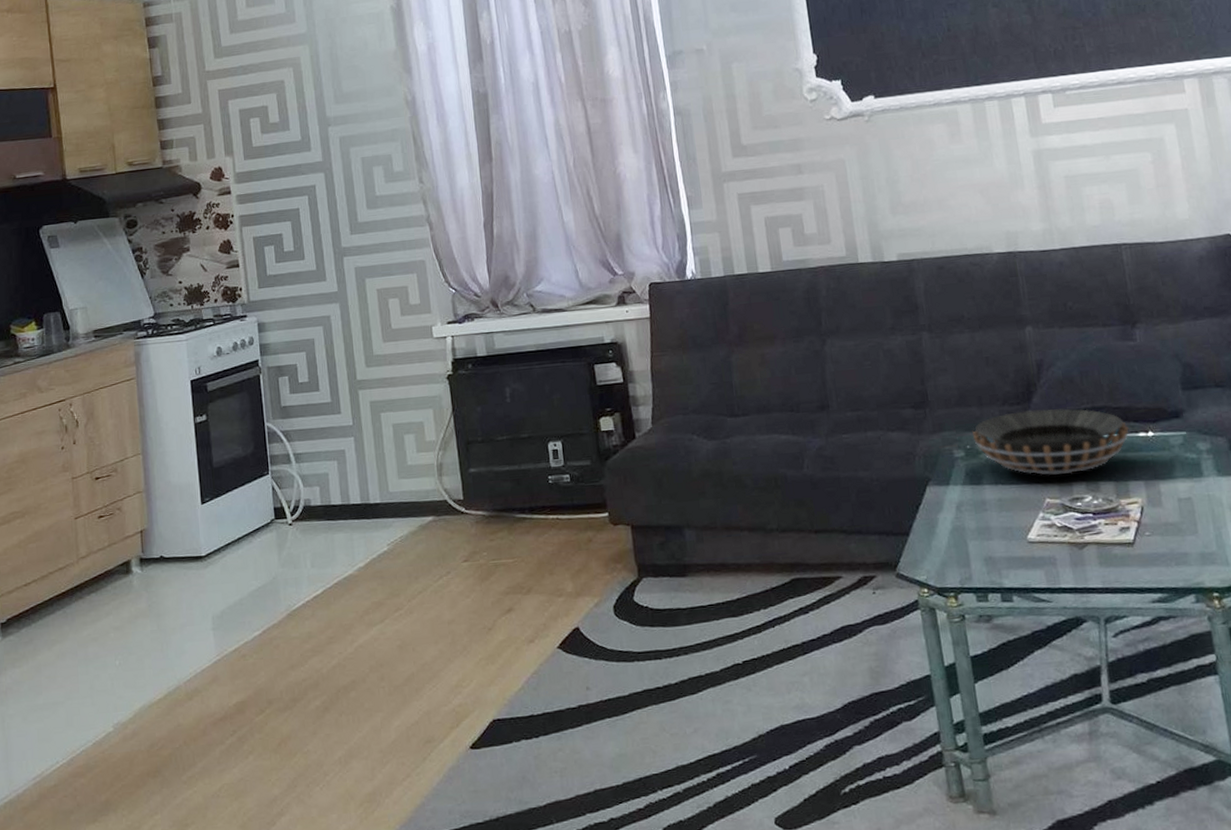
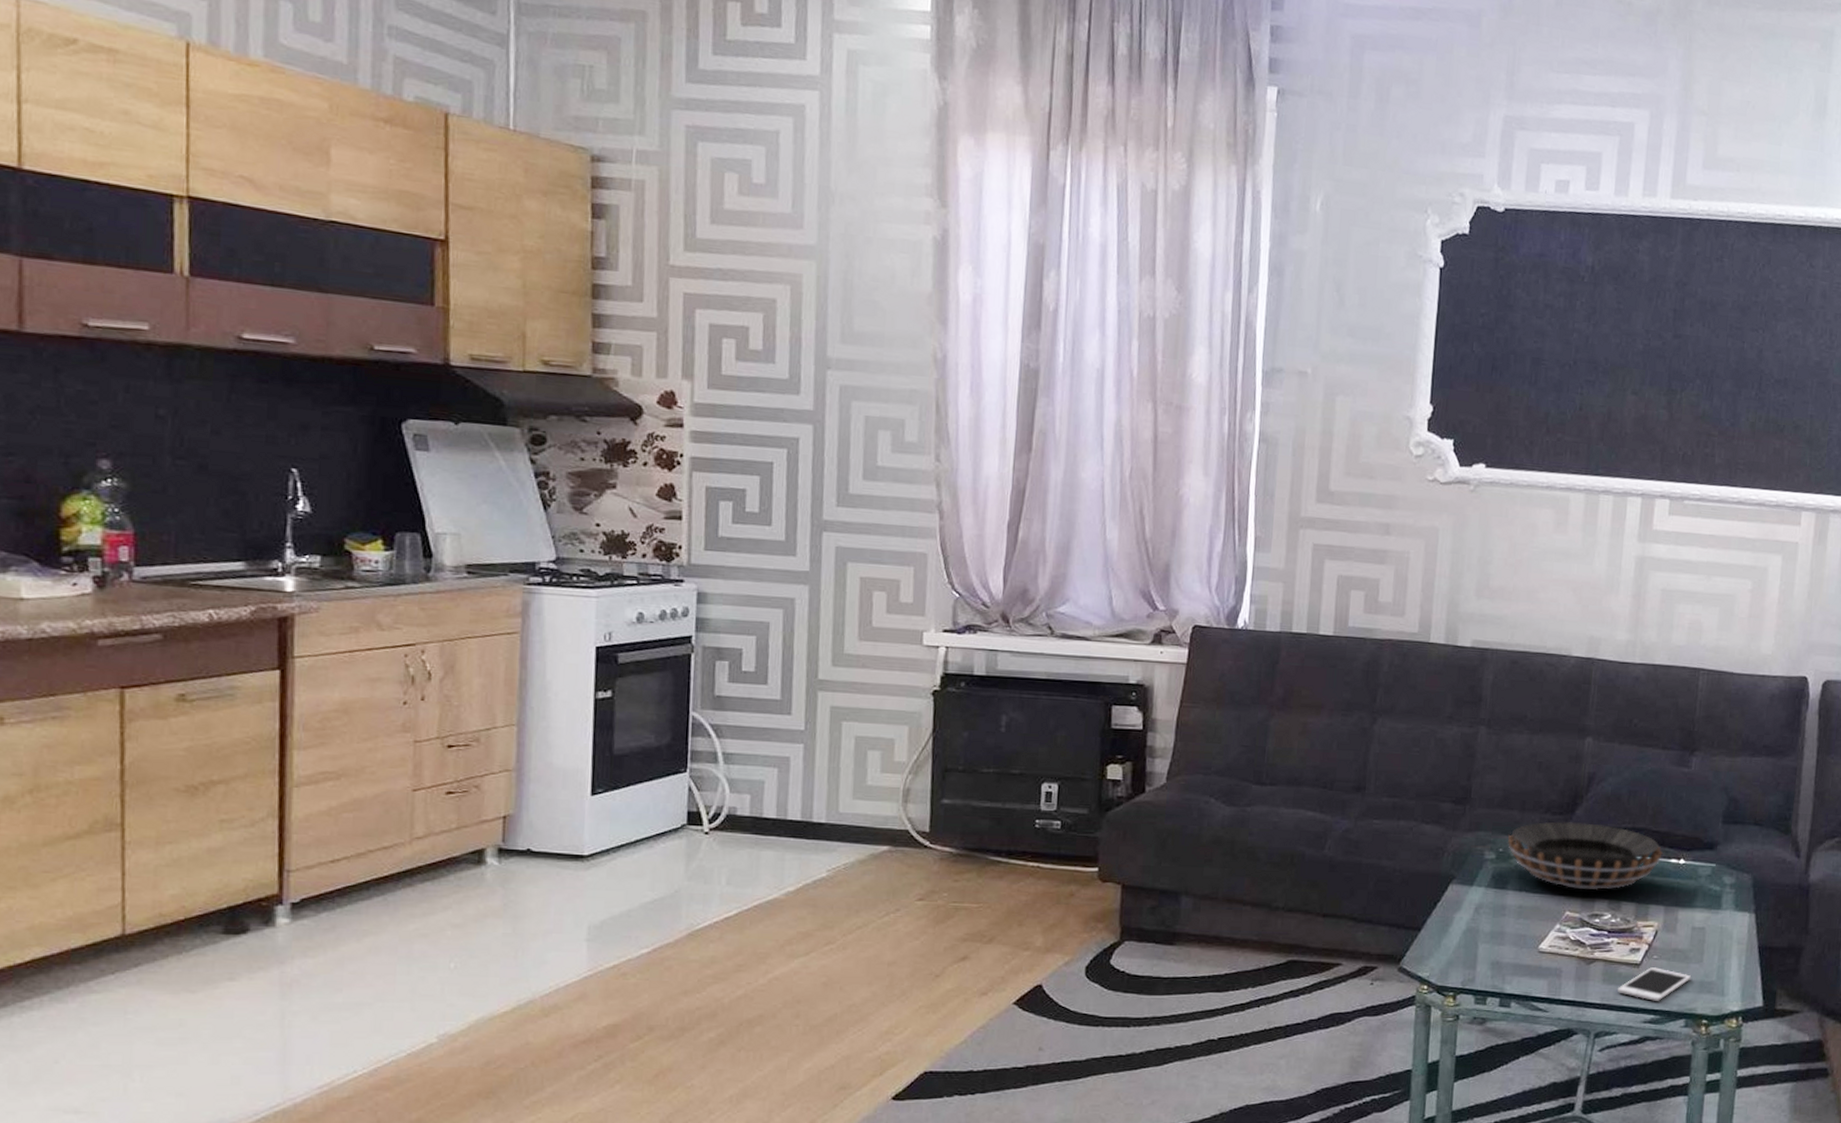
cell phone: none [1117,544,1190,579] -> present [1618,967,1691,1001]

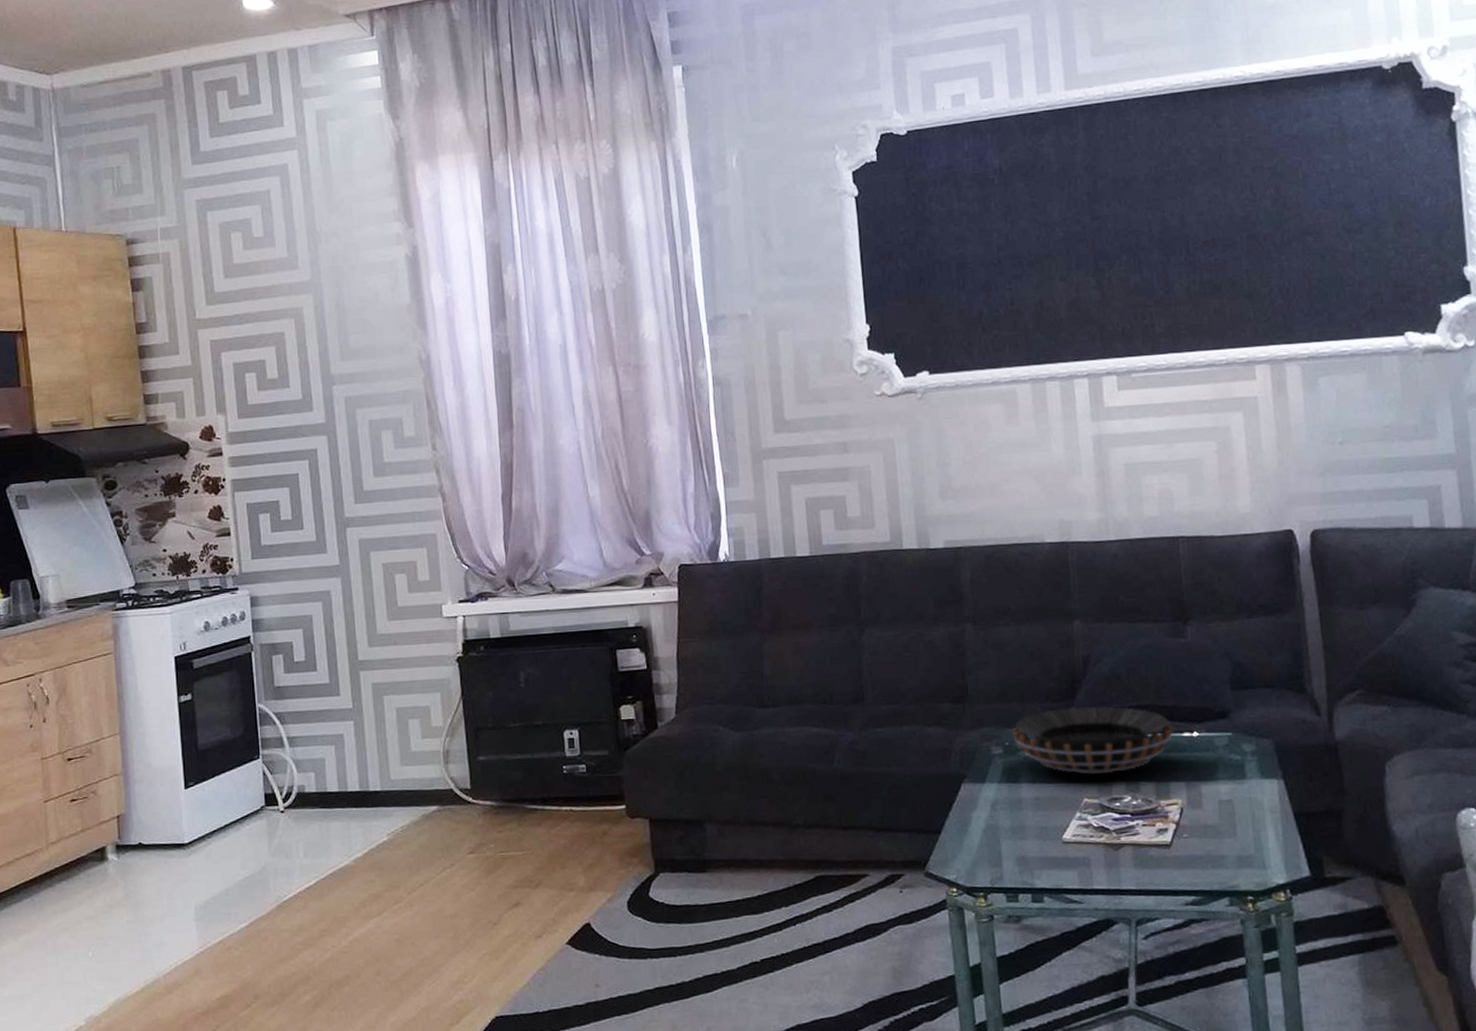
cell phone: present [1618,967,1691,1001] -> none [1152,846,1227,882]

